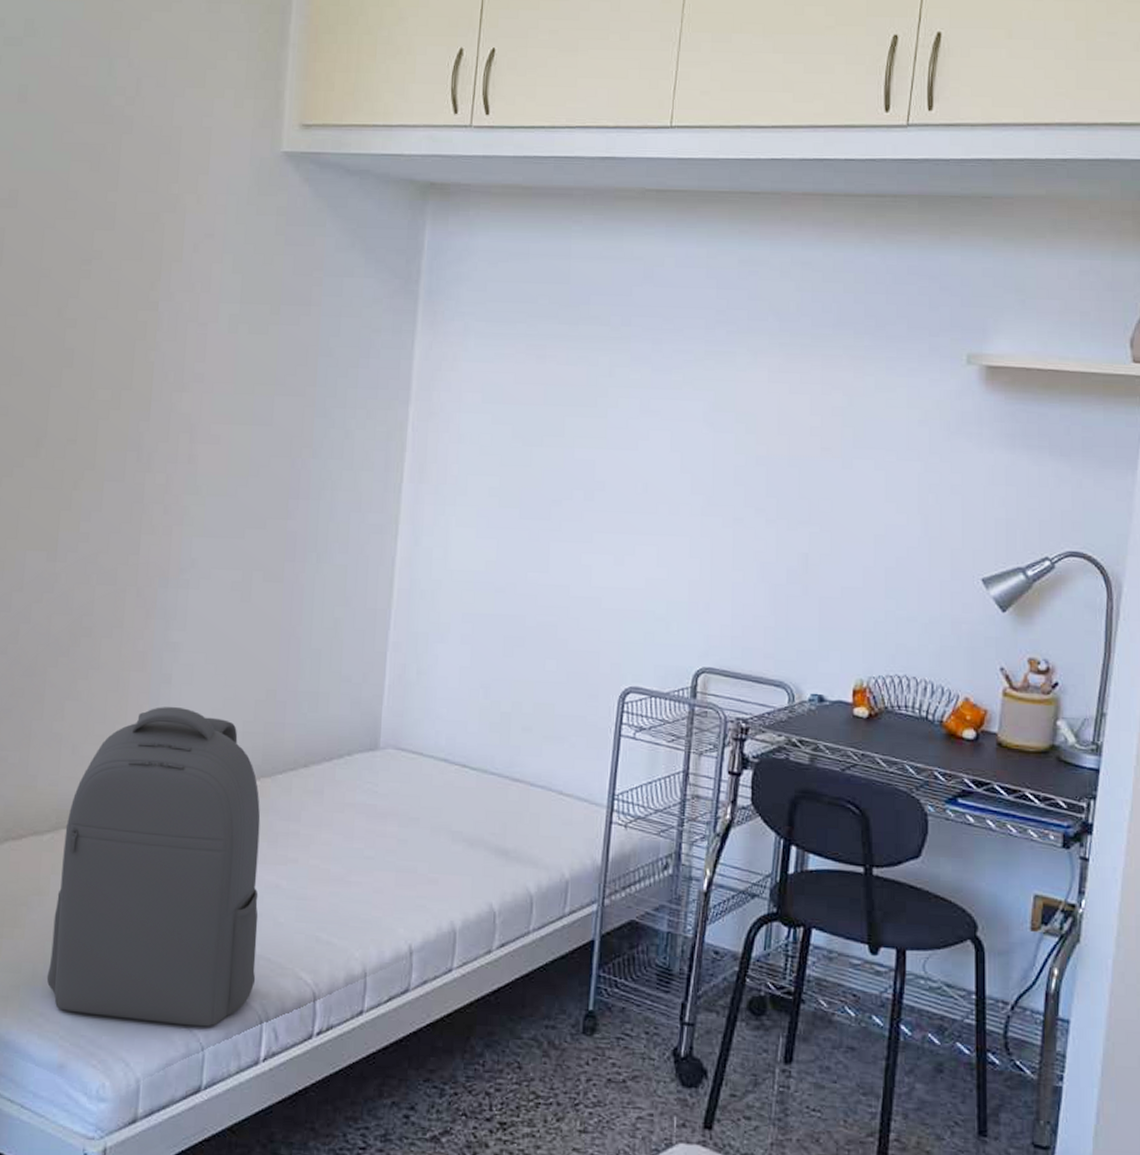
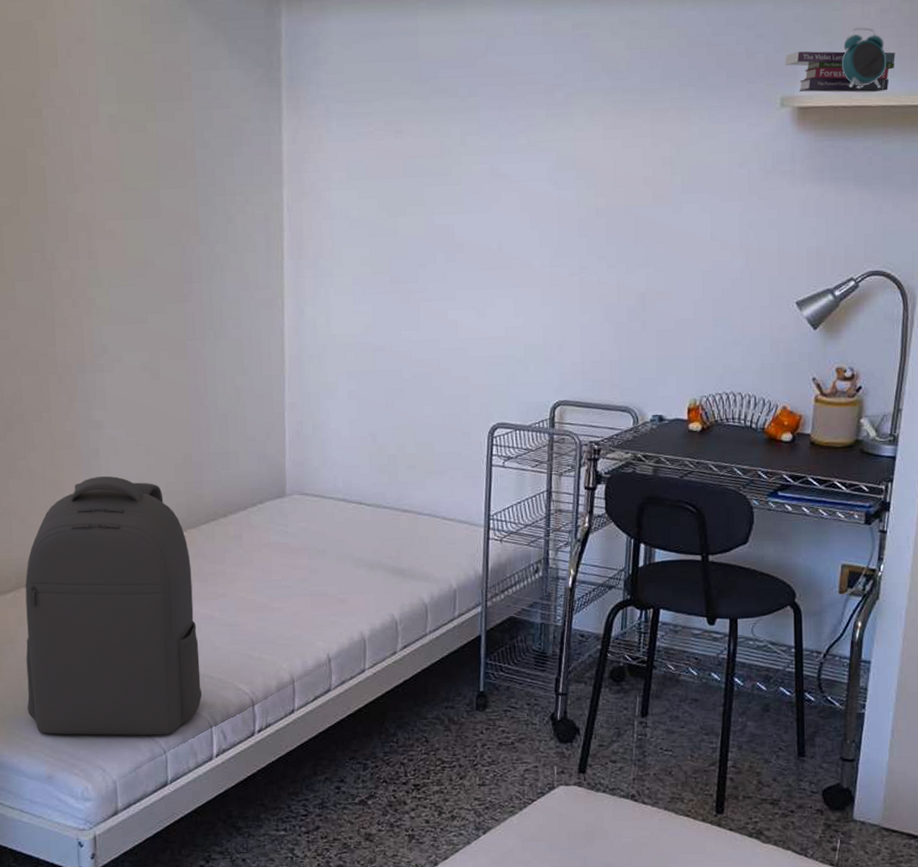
books: none [972,307,1096,358] -> present [784,51,895,93]
alarm clock: none [1035,287,1087,354] -> present [841,27,887,89]

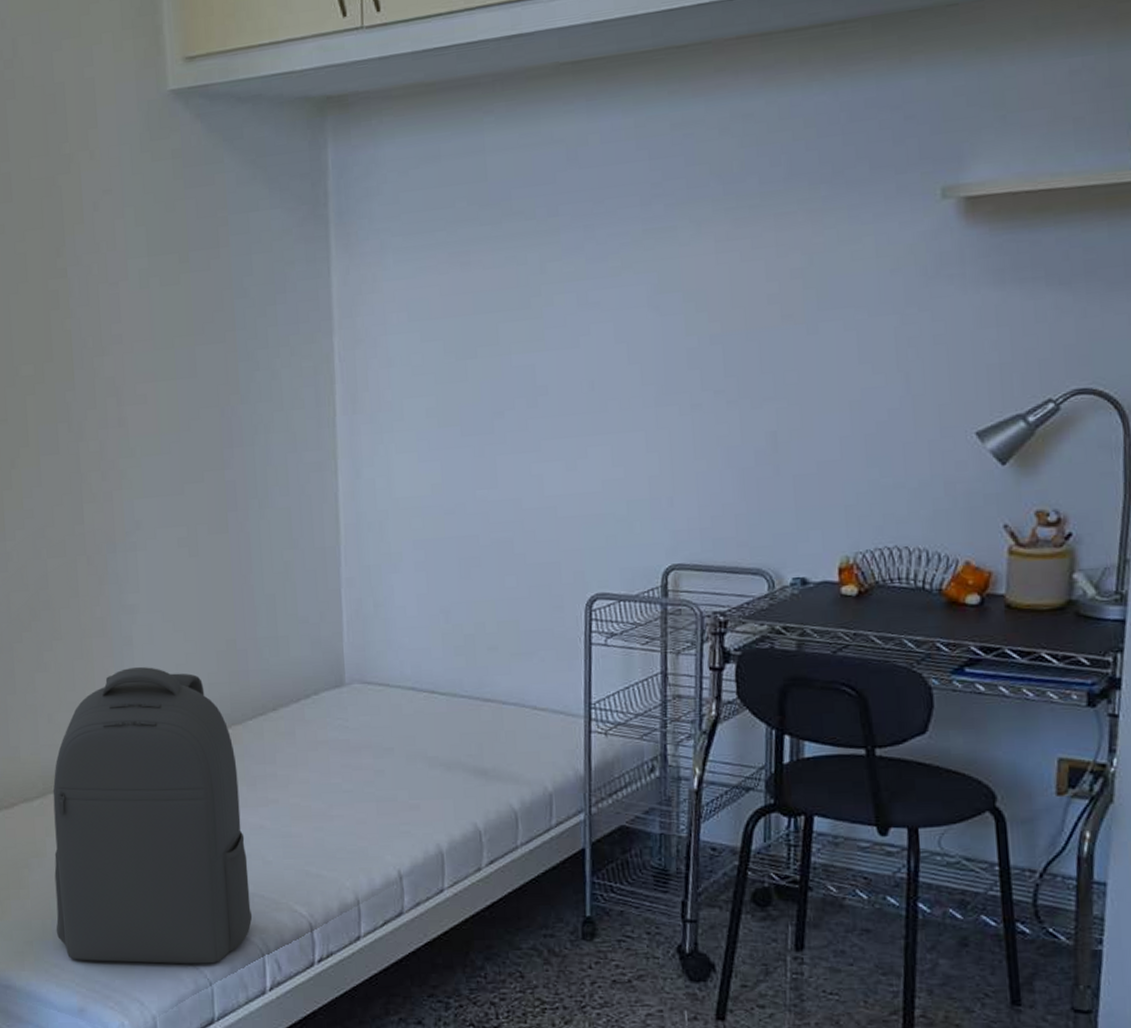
books: present [784,51,895,93] -> none [944,121,1093,179]
alarm clock: present [841,27,887,89] -> none [1019,94,1082,169]

